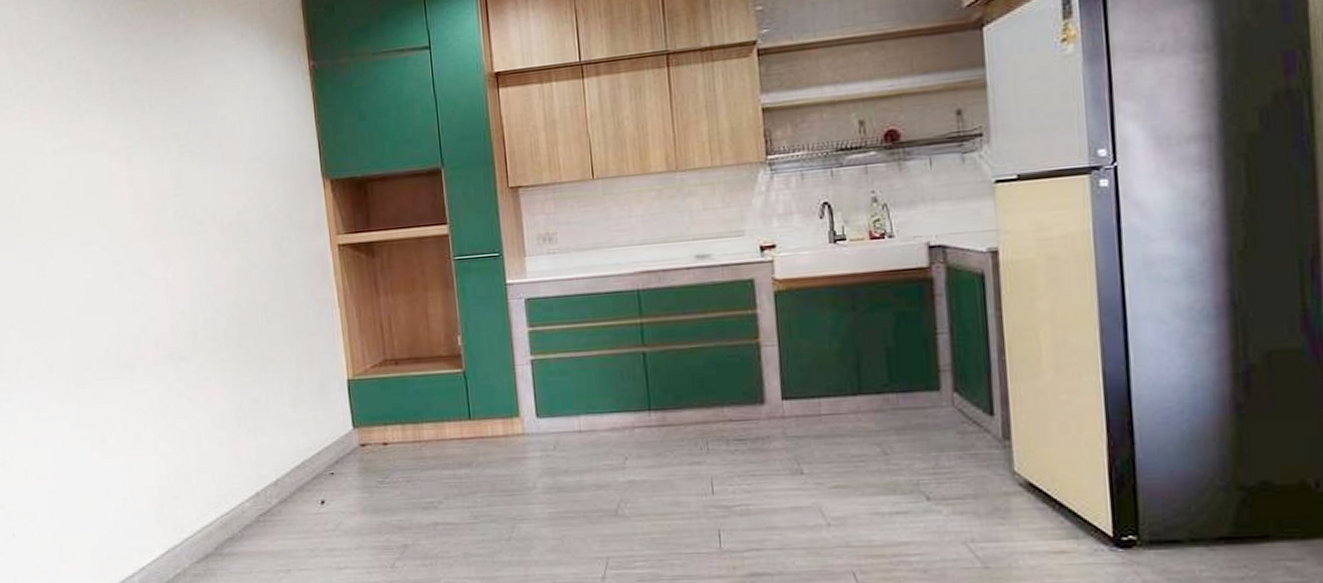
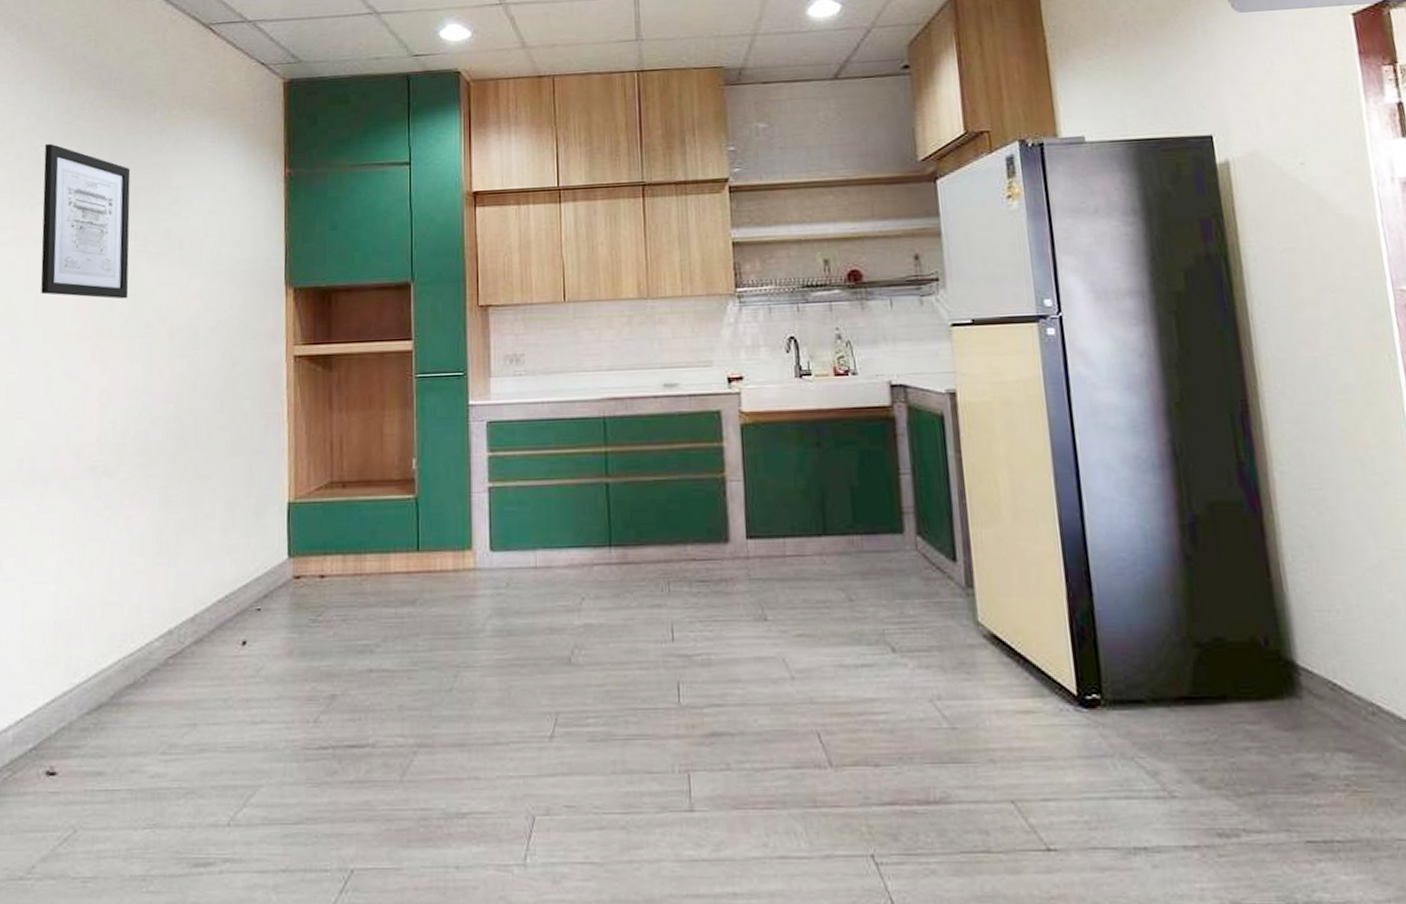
wall art: none [82,51,179,199] -> present [41,143,131,299]

